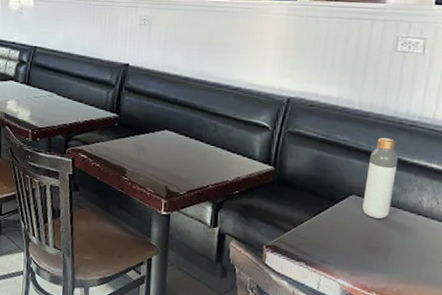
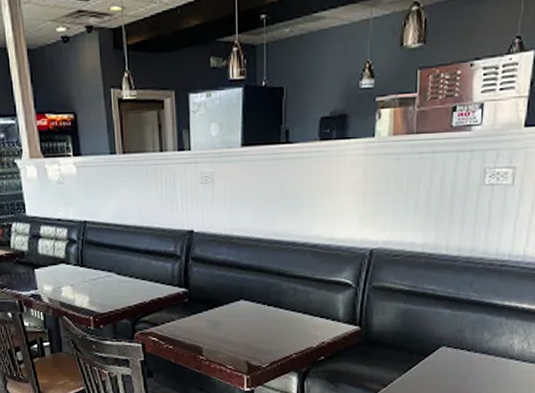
bottle: present [362,138,398,219] -> none [453,282,489,368]

